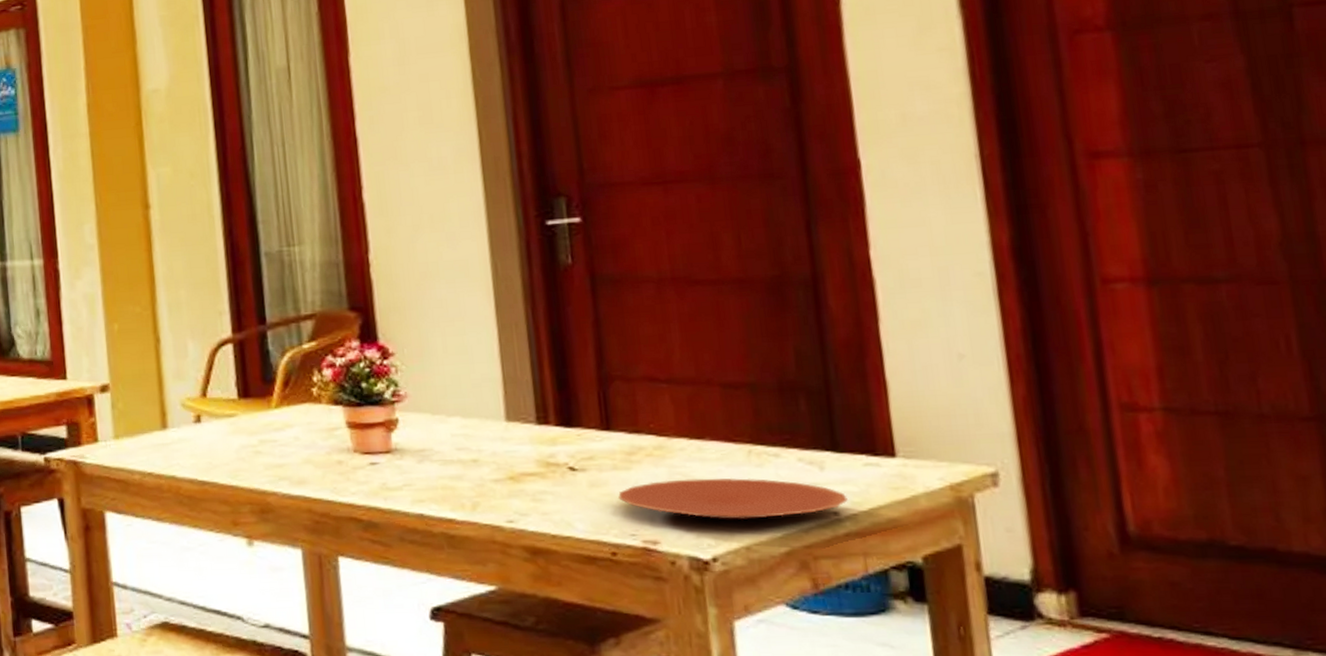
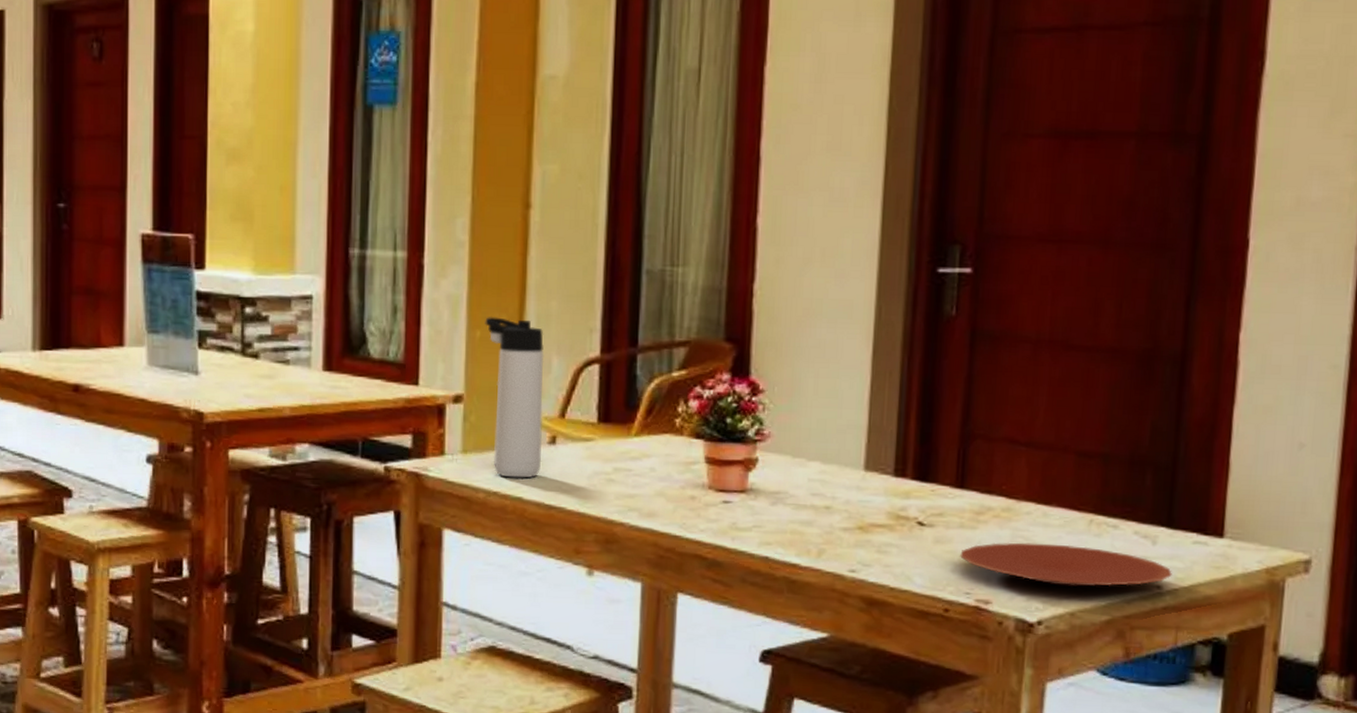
thermos bottle: none [121,309,190,458] -> present [485,317,545,478]

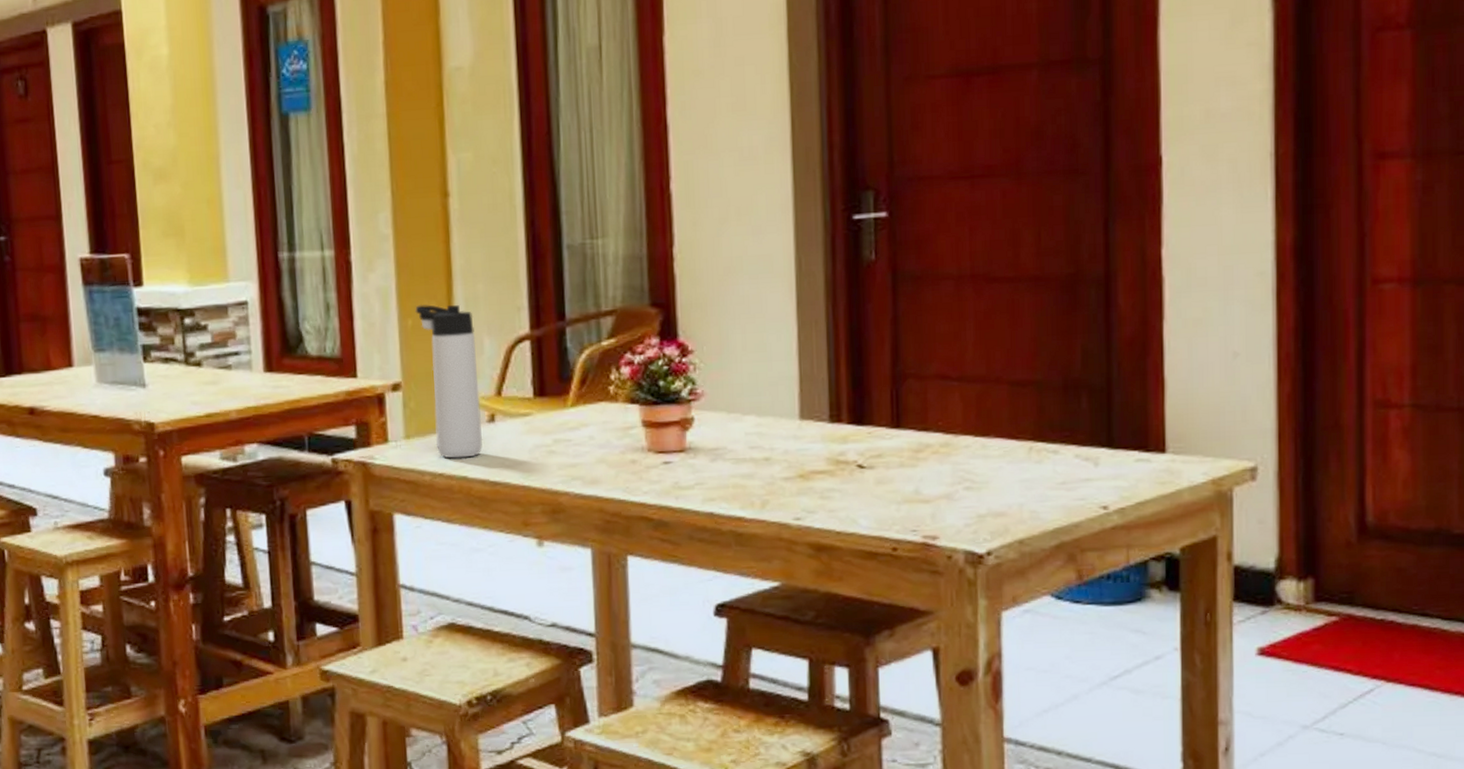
plate: present [960,542,1172,588] -> none [903,474,1117,516]

